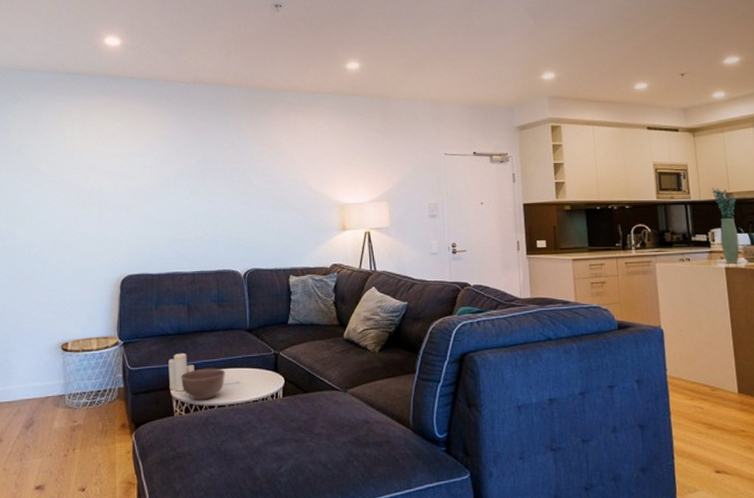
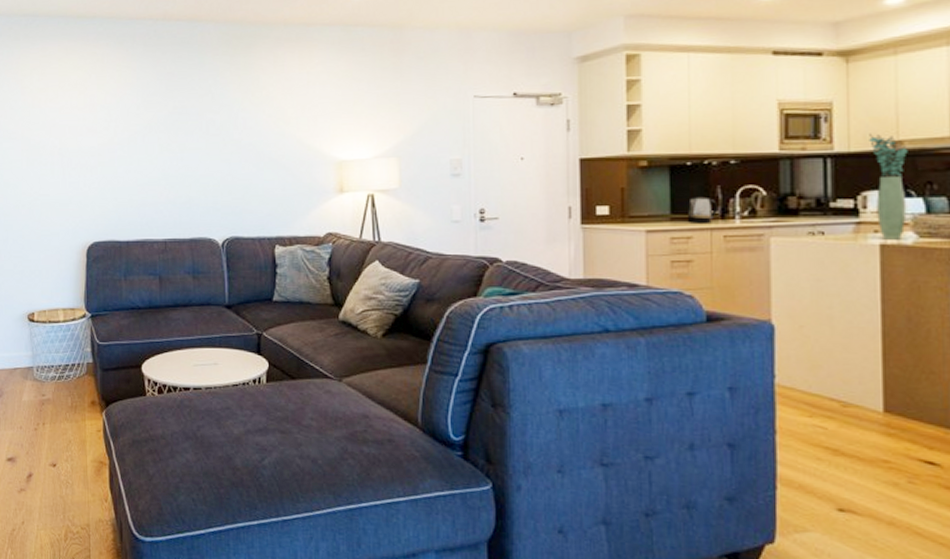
candle: present [168,351,194,392] -> none [139,327,167,370]
bowl: present [181,368,225,400] -> none [153,346,201,381]
kettle: none [599,233,621,253] -> present [687,196,719,223]

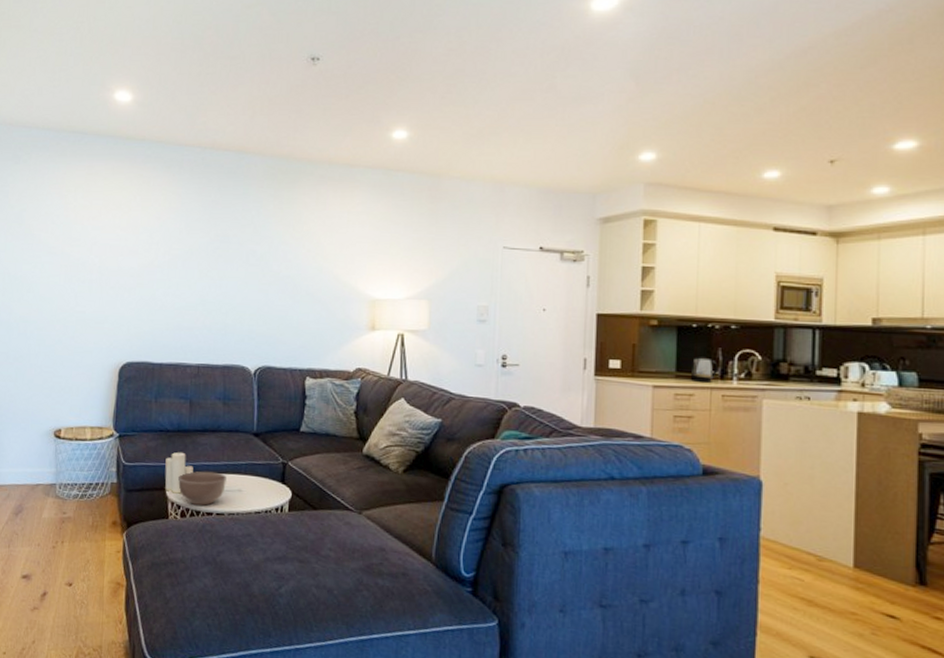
candle: none [139,327,167,370] -> present [165,450,193,494]
bowl: none [153,346,201,381] -> present [178,471,226,506]
vase: present [869,133,908,240] -> none [853,309,885,409]

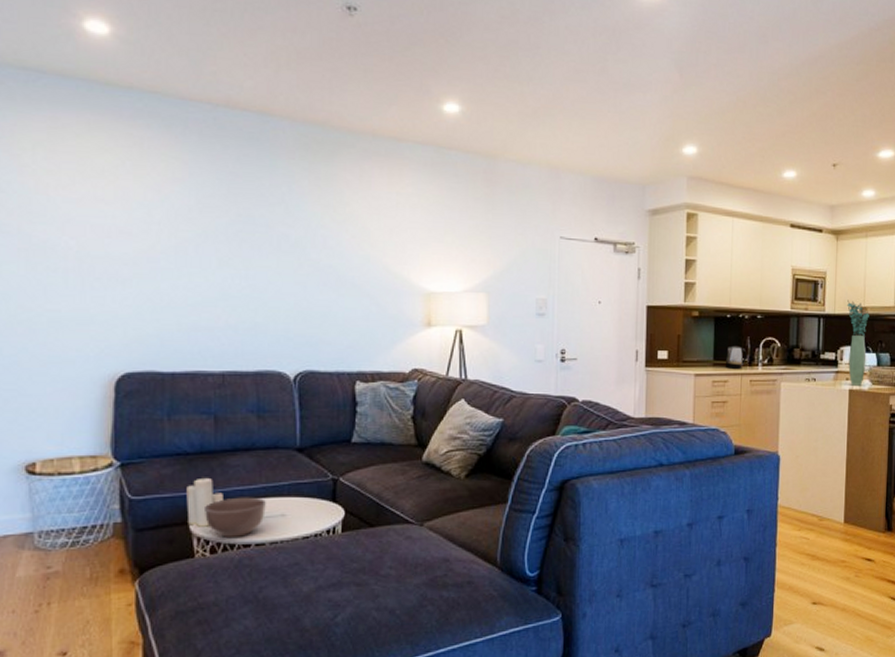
vase: none [853,309,885,409] -> present [847,299,869,386]

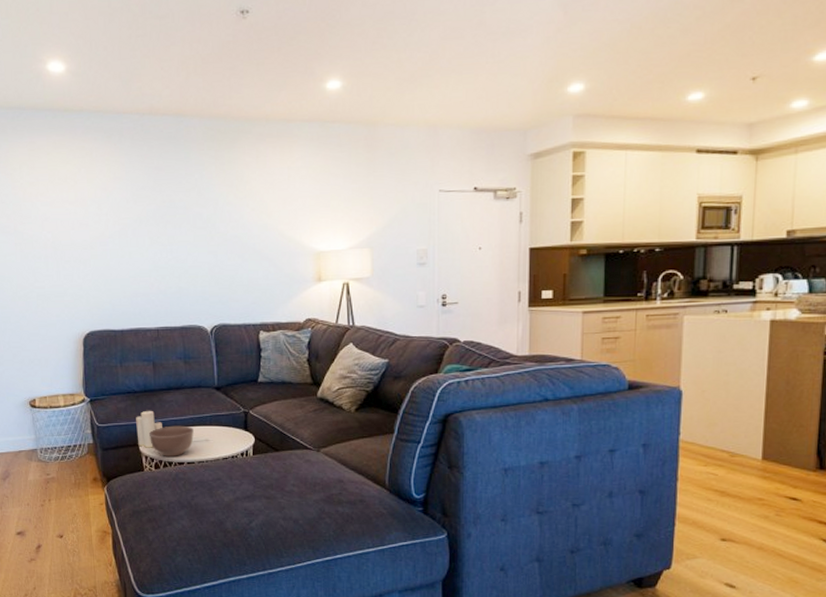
kettle: present [725,345,748,369] -> none [617,281,644,305]
vase: present [847,299,869,386] -> none [769,223,799,316]

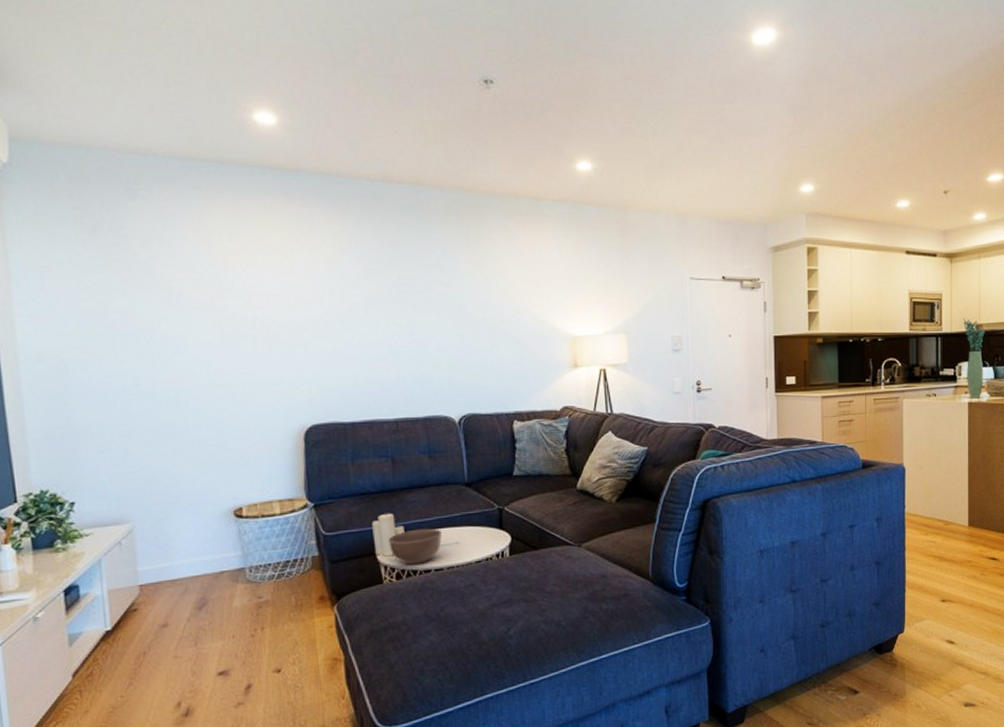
vase: none [769,223,799,316] -> present [963,318,985,399]

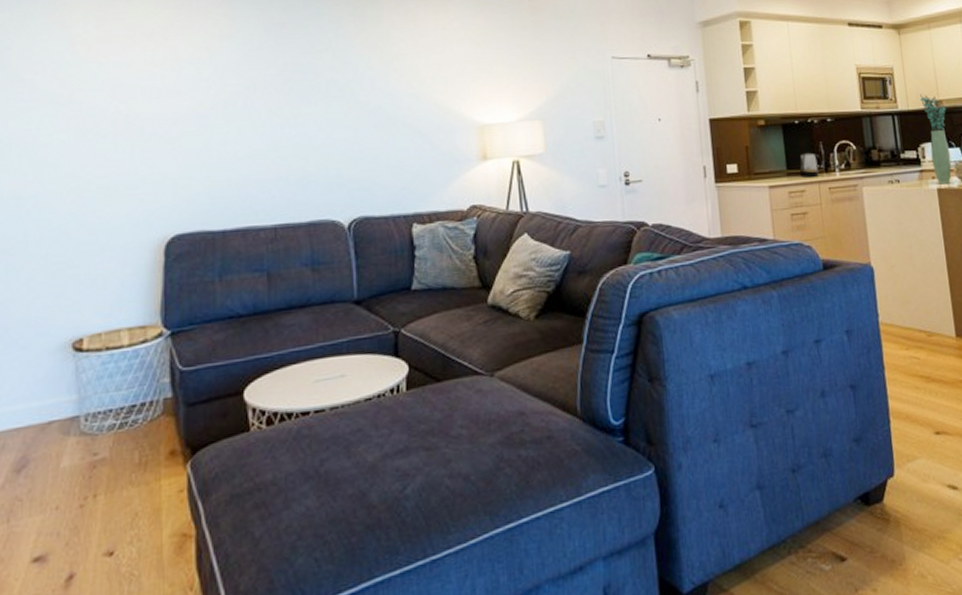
candle: present [372,511,404,557] -> none [240,339,279,397]
bowl: present [389,528,442,565] -> none [260,358,324,406]
kettle: none [849,368,871,390] -> present [799,152,823,177]

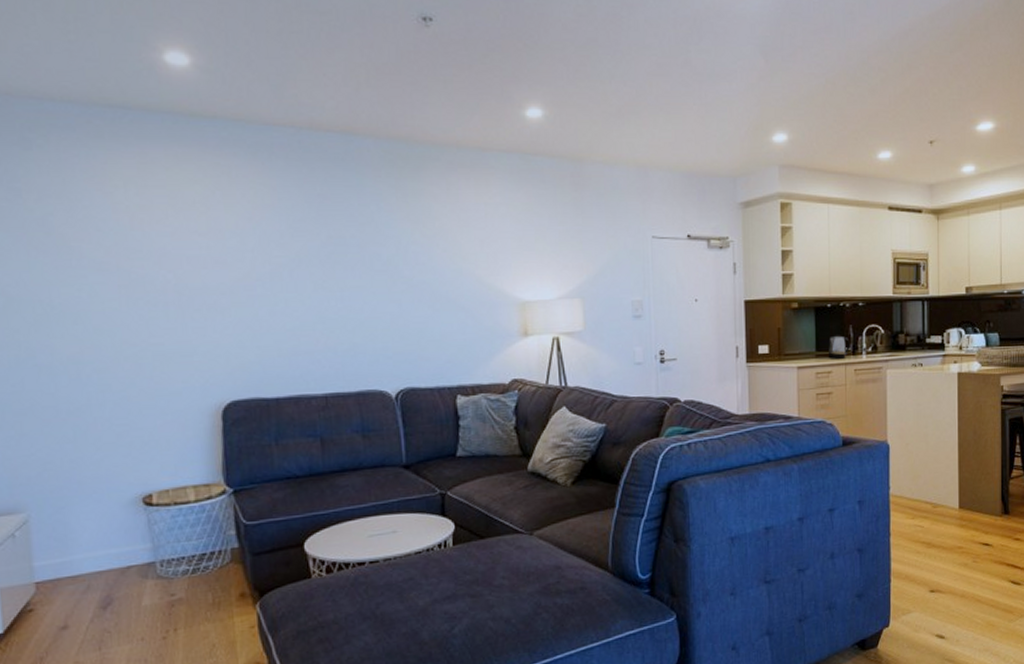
vase: present [920,94,952,184] -> none [952,280,975,369]

